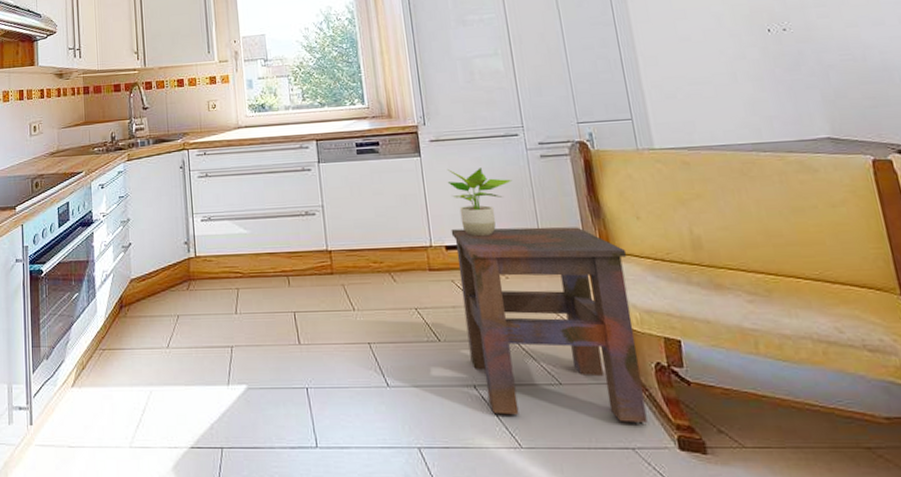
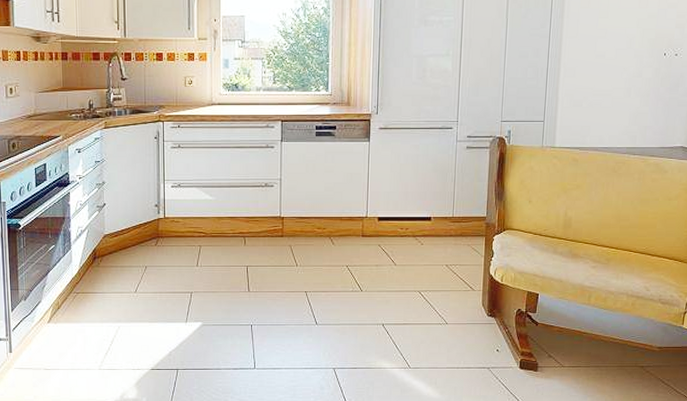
potted plant: present [447,168,513,237] -> none [388,153,441,211]
side table: present [451,227,648,422] -> none [383,204,516,350]

